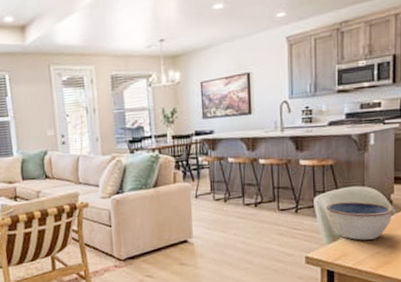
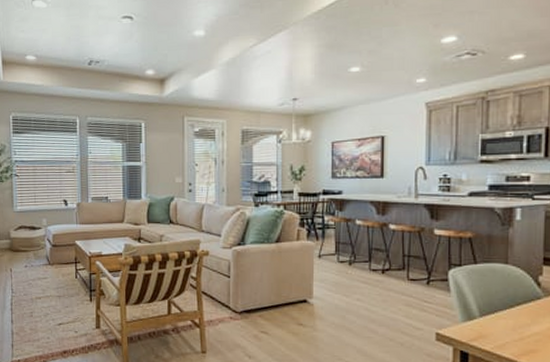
bowl: present [326,201,393,240] -> none [462,278,541,323]

